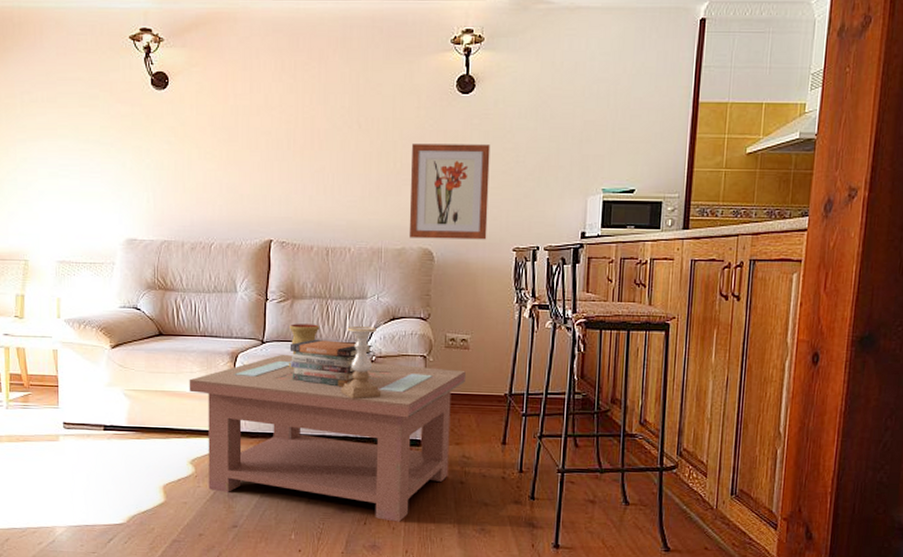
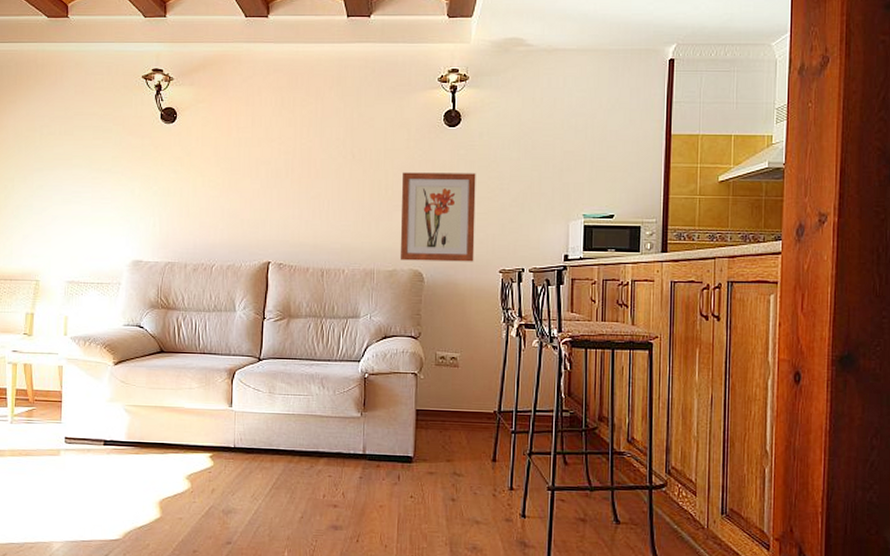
coffee table: present [189,354,466,522] -> none [187,371,455,540]
oil burner: present [288,323,320,370] -> none [283,341,315,386]
book stack: present [289,339,373,387] -> none [285,356,366,404]
candle holder: present [340,325,382,399] -> none [334,343,374,416]

